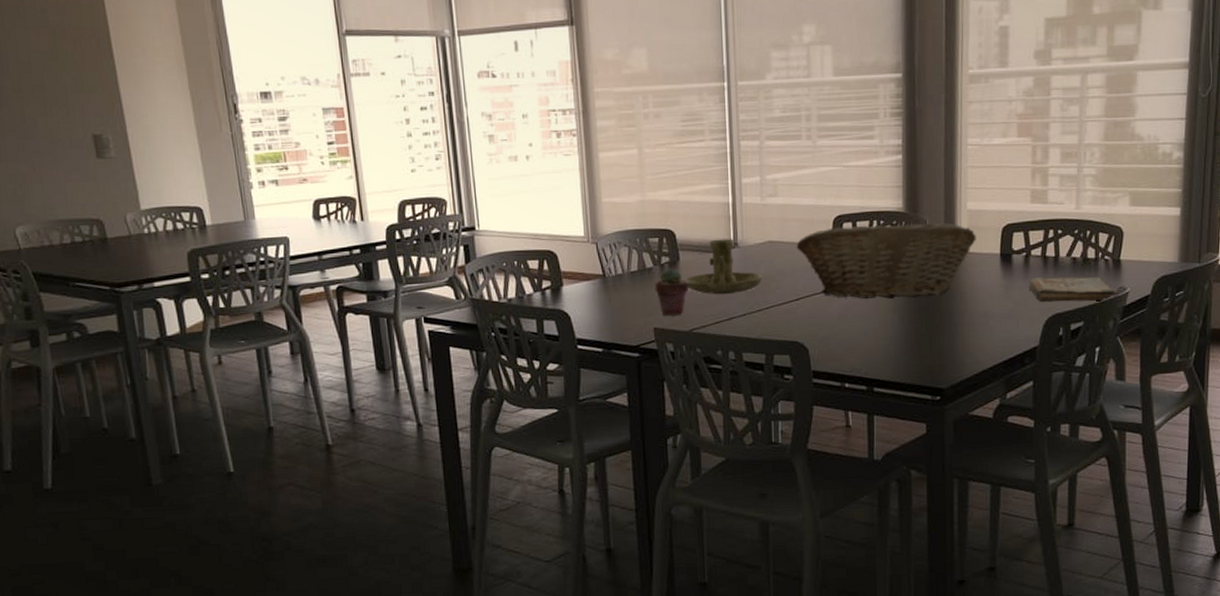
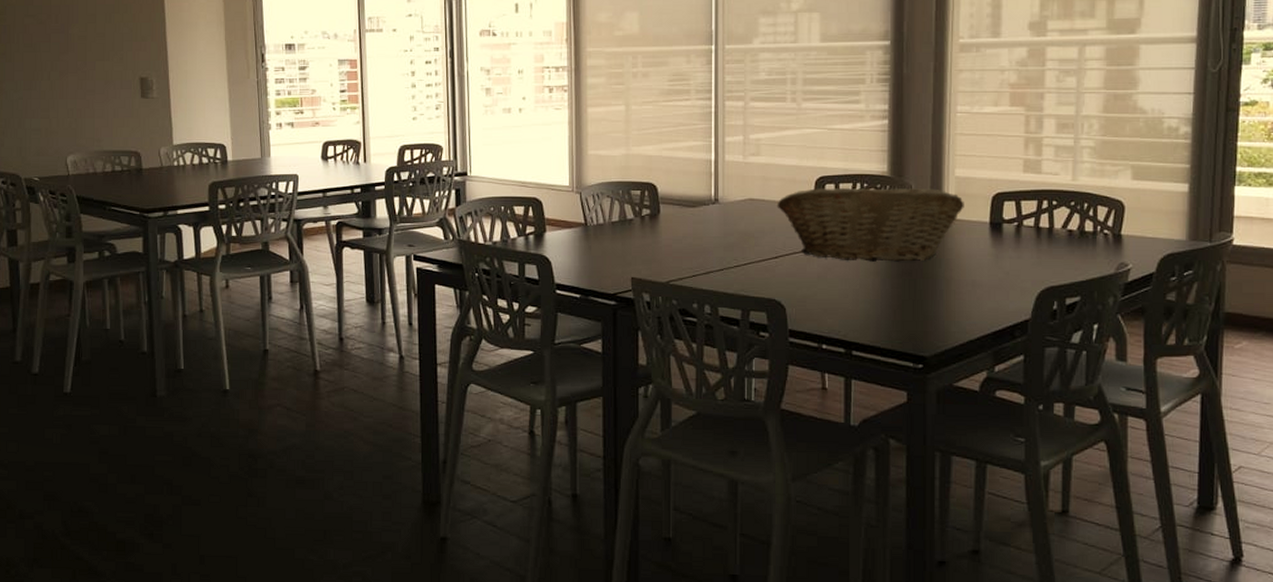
potted succulent: present [654,269,689,316] -> none [634,221,668,266]
candle holder: present [684,239,762,295] -> none [663,194,742,249]
book: present [1029,276,1116,303] -> none [1020,248,1116,277]

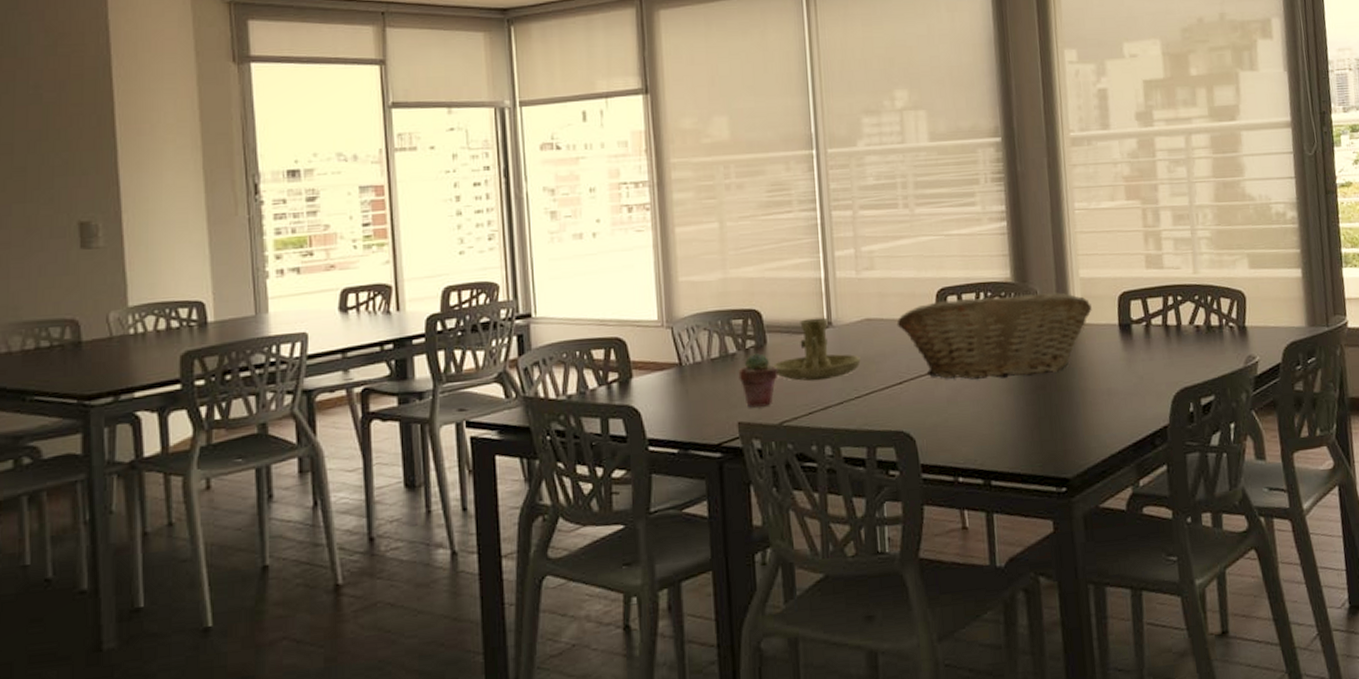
potted succulent: none [634,221,668,266] -> present [738,353,778,408]
candle holder: none [663,194,742,249] -> present [772,317,861,382]

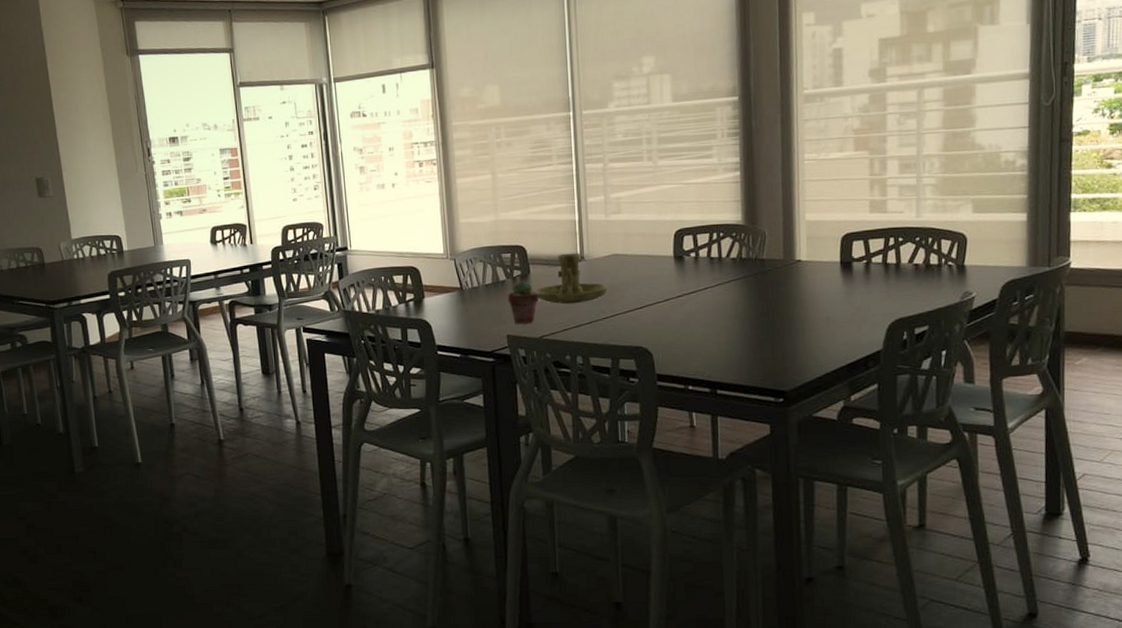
fruit basket: present [896,292,1092,380] -> none [639,233,816,306]

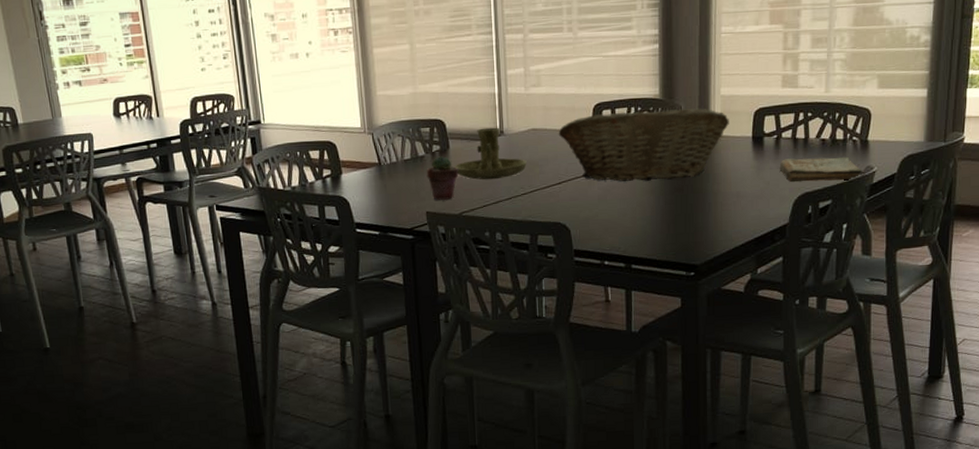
fruit basket: none [639,233,816,306] -> present [558,108,729,182]
book: none [870,281,961,308] -> present [779,156,863,183]

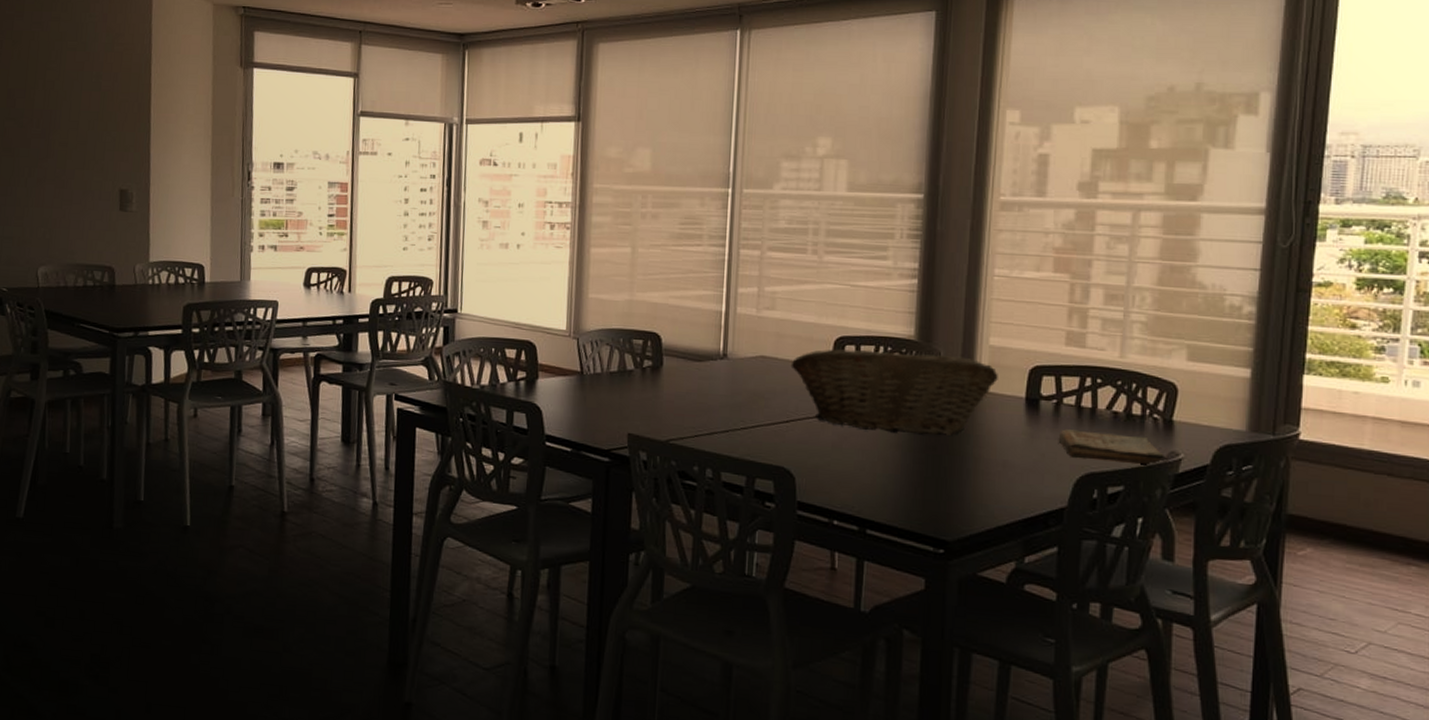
potted succulent: present [426,156,459,200] -> none [633,373,671,423]
candle holder: present [454,127,527,180] -> none [665,348,751,408]

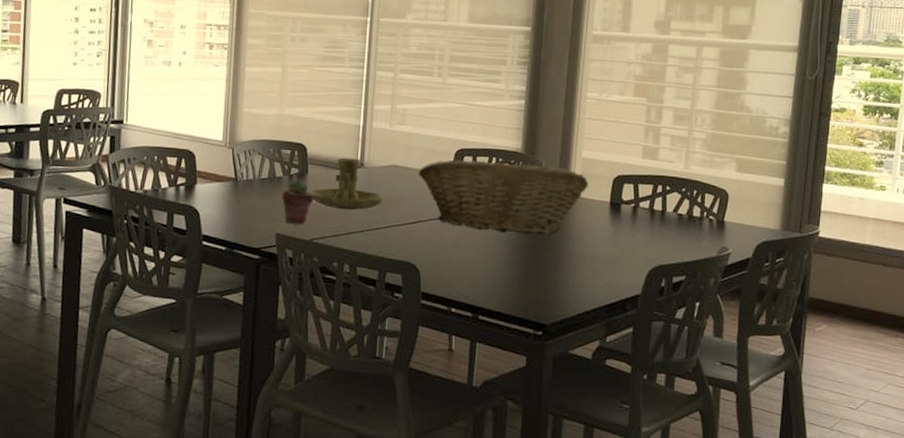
potted succulent: none [633,373,671,423] -> present [281,180,314,224]
candle holder: none [665,348,751,408] -> present [310,157,384,211]
book: present [1058,429,1166,465] -> none [635,228,718,259]

